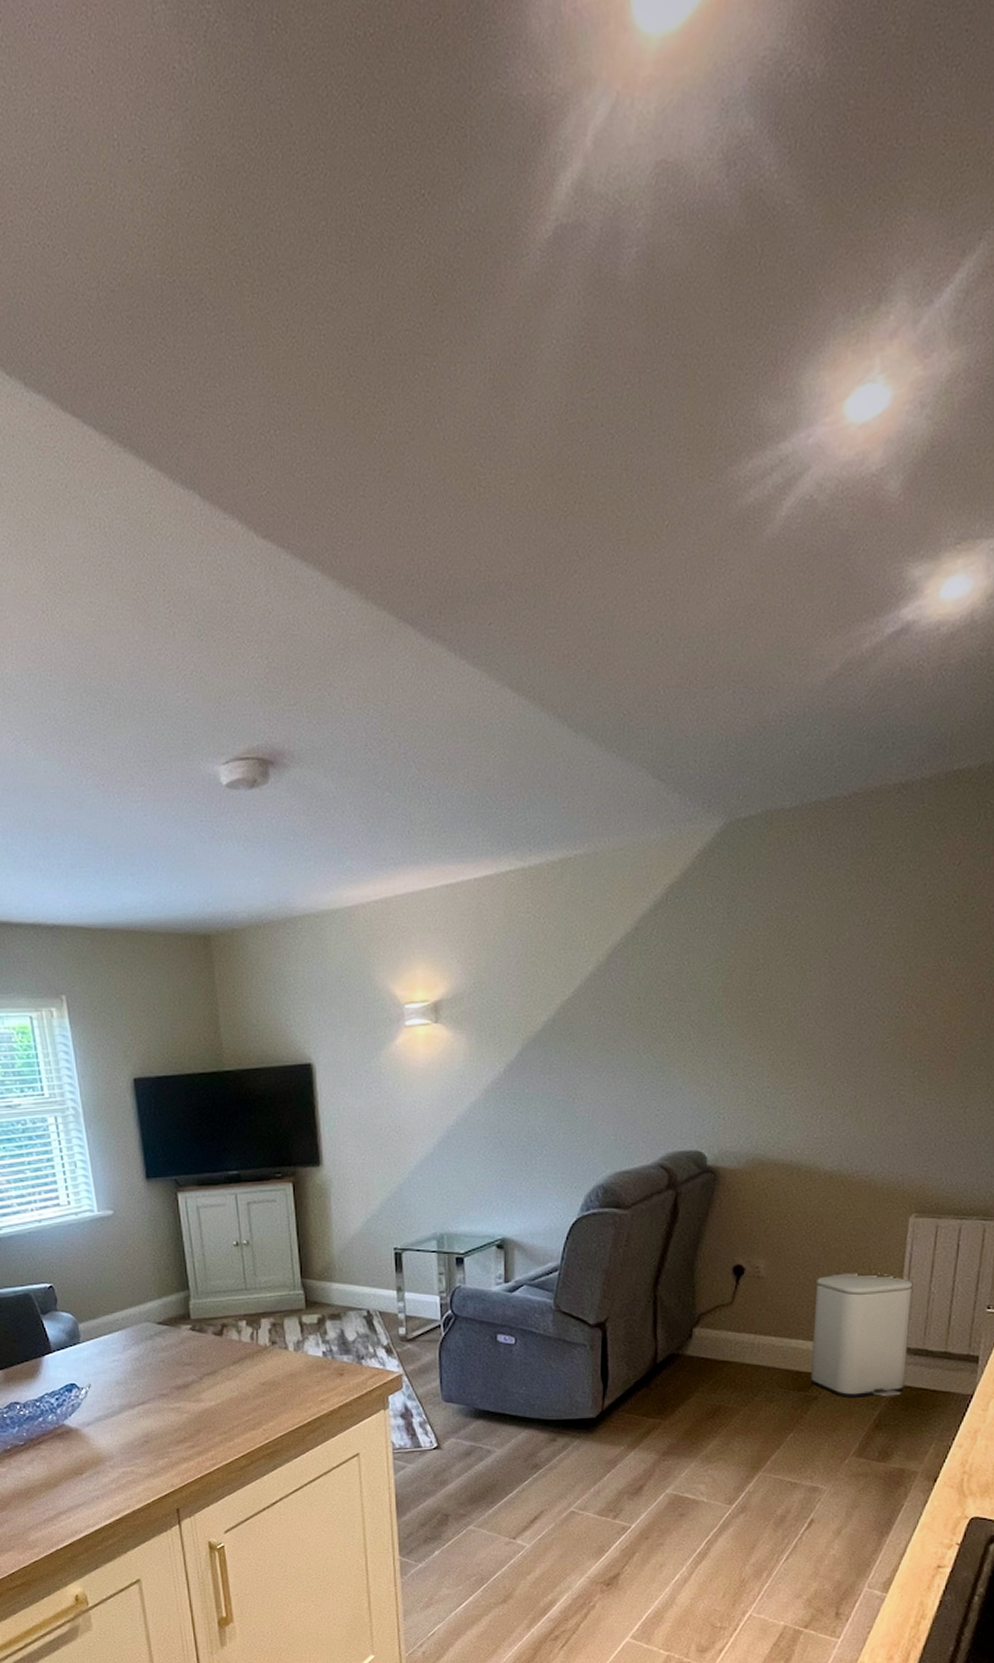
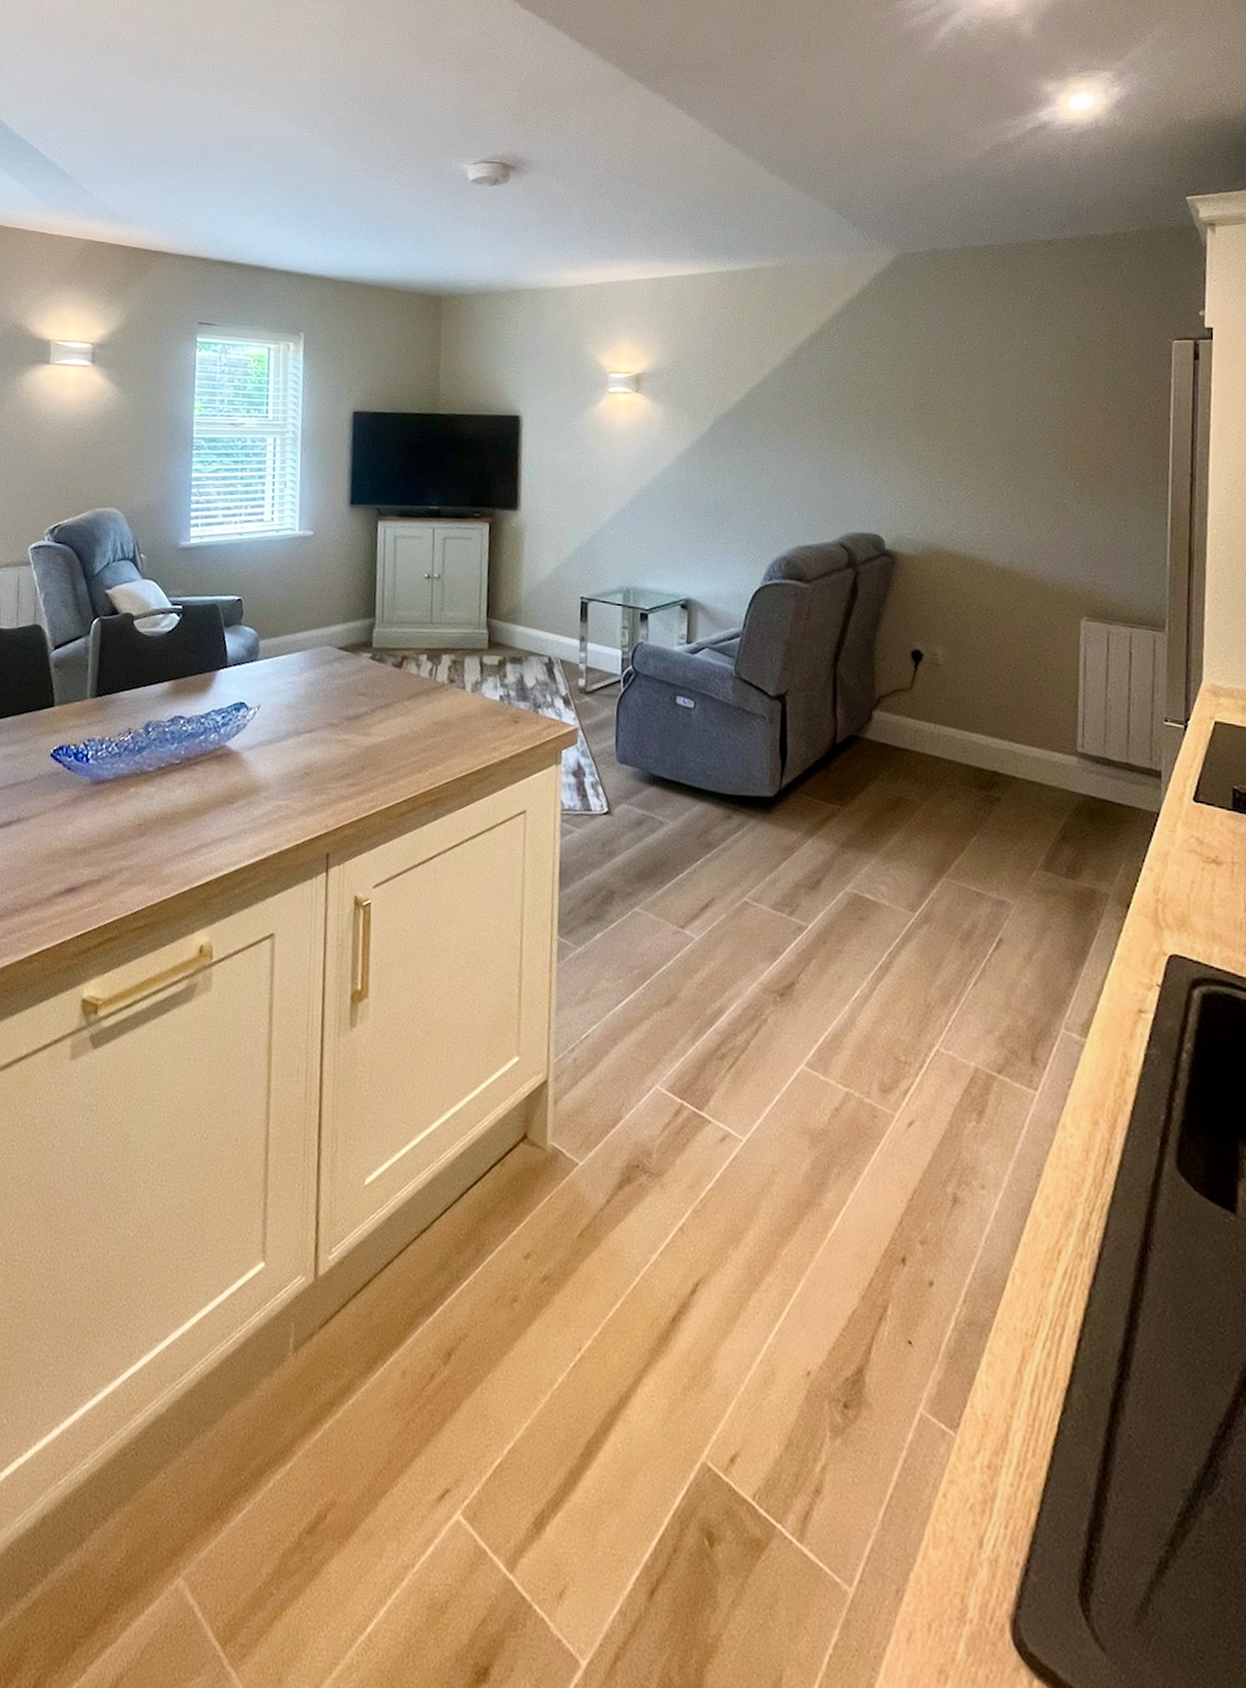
pedal bin: present [811,1273,914,1397] -> none [993,669,1090,807]

